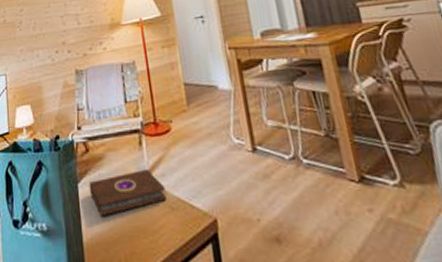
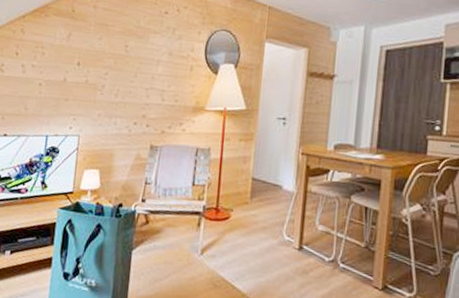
book: present [89,168,167,218] -> none [142,248,213,283]

